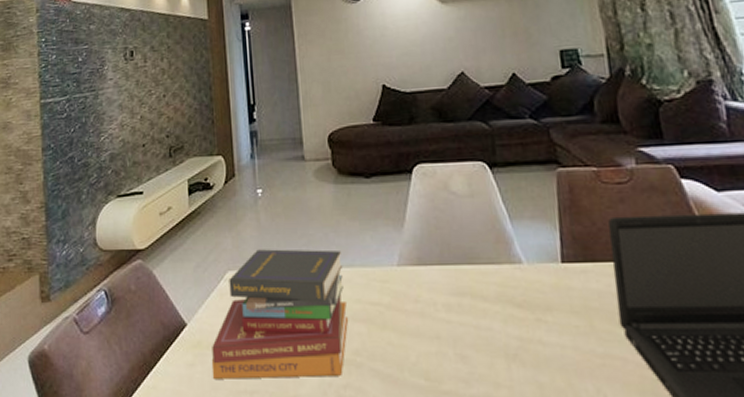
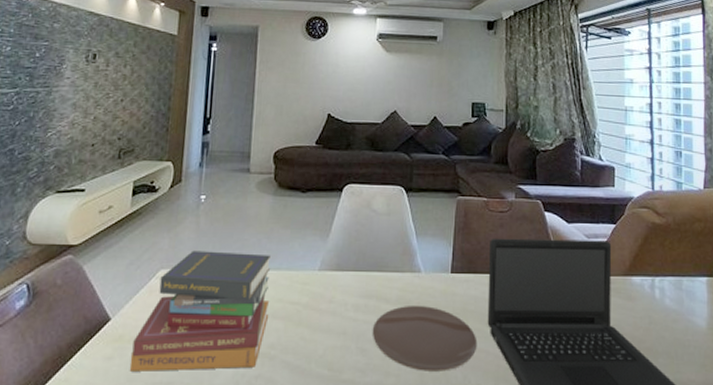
plate: none [470,304,610,383] -> present [372,306,477,371]

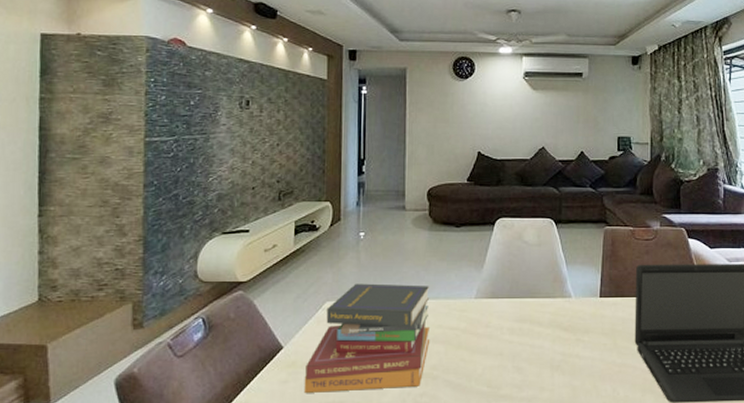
plate: present [372,306,477,371] -> none [527,328,625,386]

